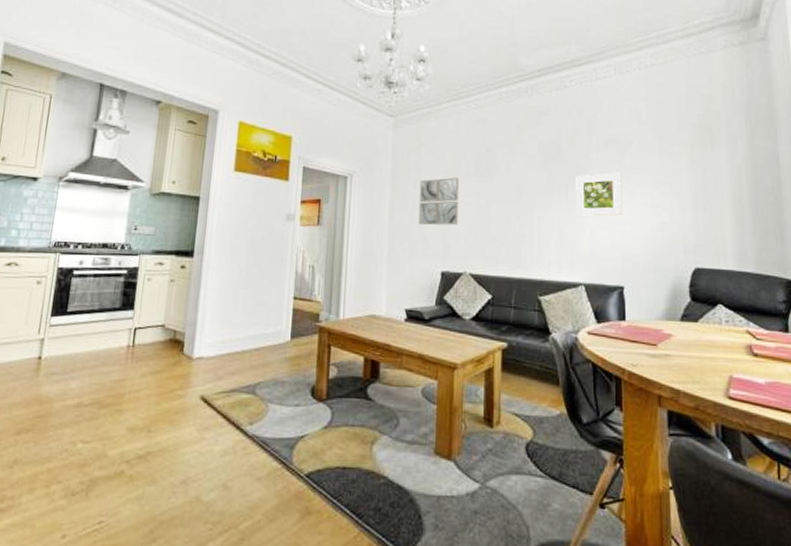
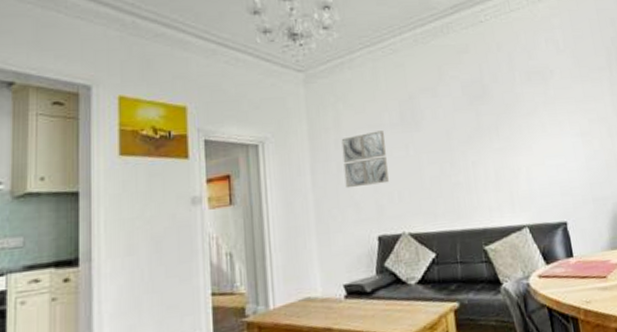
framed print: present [576,172,623,216] -> none [504,105,555,155]

